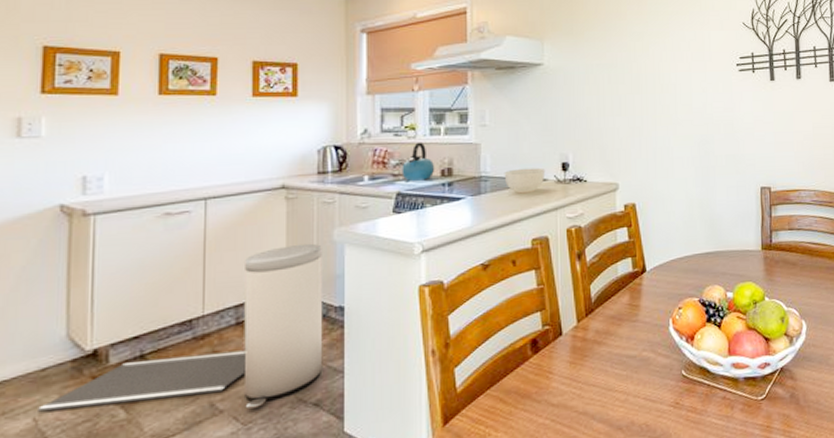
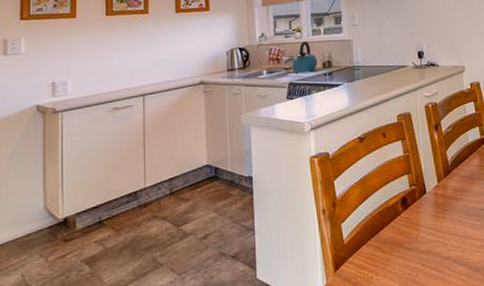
door mat: present [38,350,246,413] -> none [25,215,179,270]
pedal bin: present [243,243,323,410] -> none [175,126,238,263]
bowl: present [504,167,546,194] -> none [372,56,405,79]

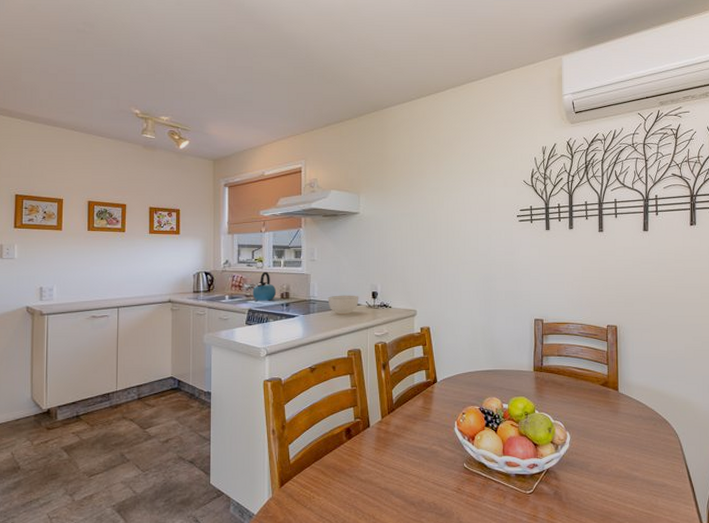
bowl: none [372,56,405,79] -> present [327,295,359,315]

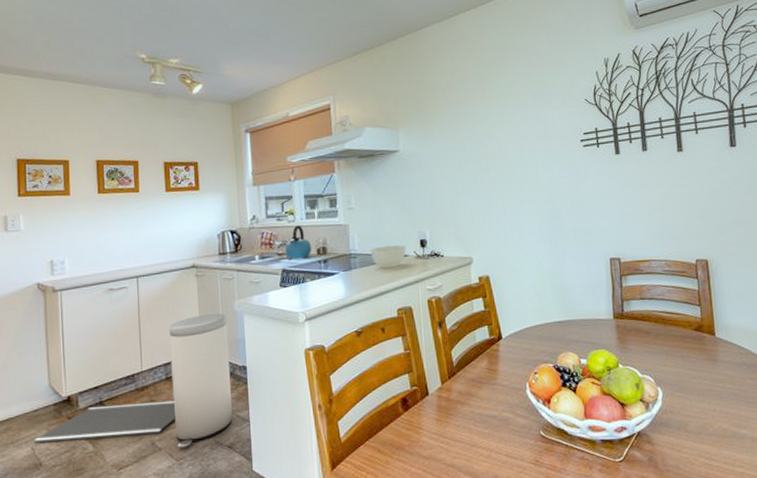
door mat: none [14,418,144,450] -> present [34,400,175,444]
pedal bin: none [143,344,196,461] -> present [169,313,233,449]

